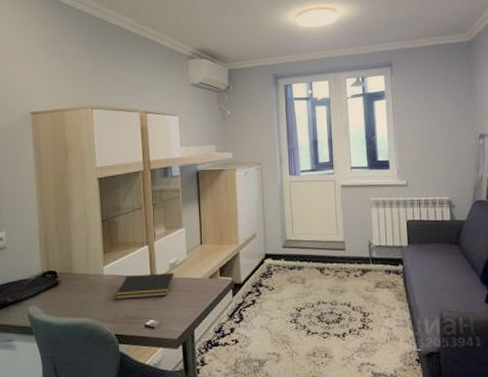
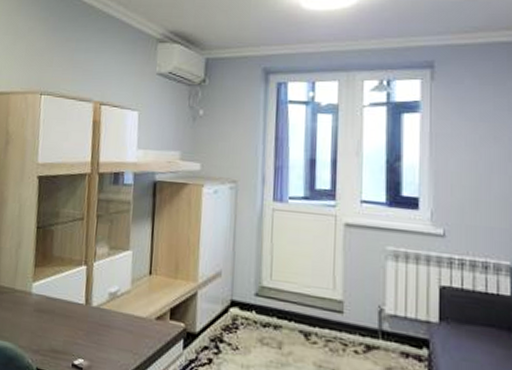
notepad: present [115,273,174,299] -> none [41,298,113,333]

